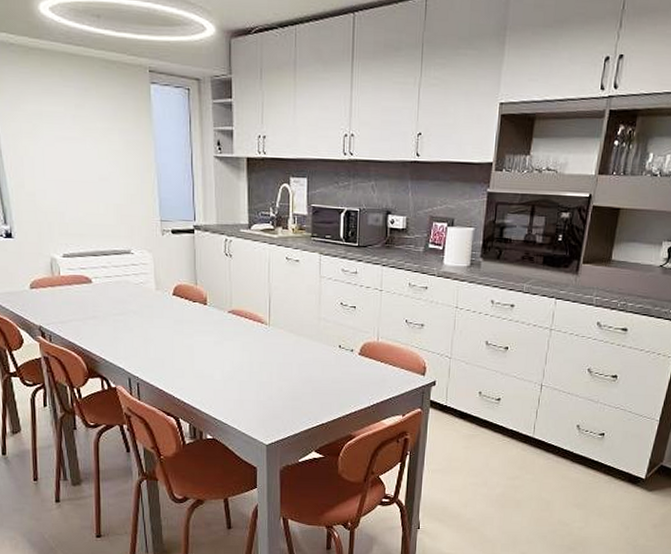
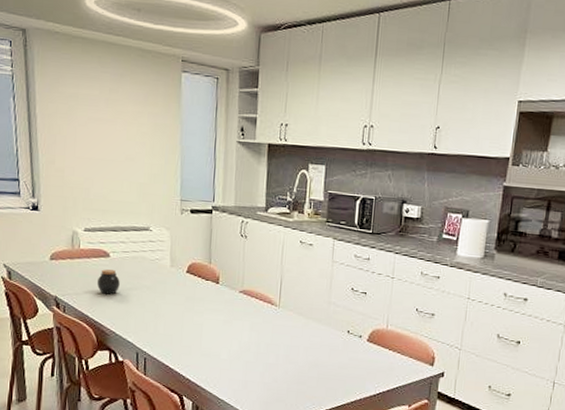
jar: none [81,296,105,321] -> present [96,269,120,295]

